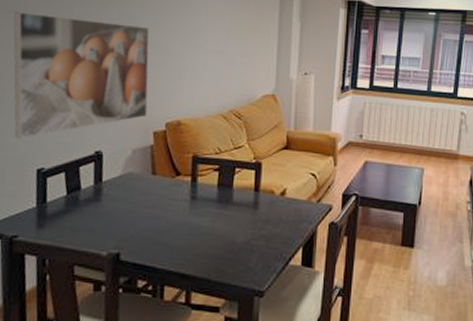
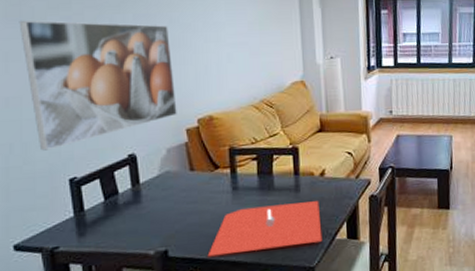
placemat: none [158,219,277,266] -> present [207,201,323,257]

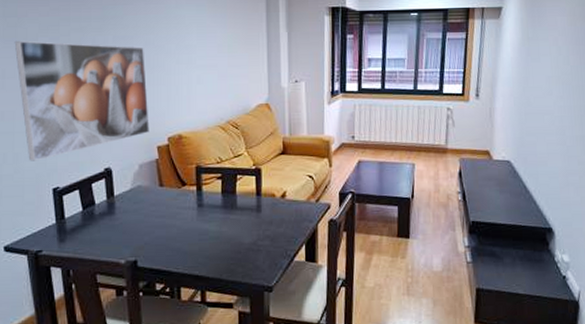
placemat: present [207,201,323,257] -> none [173,222,282,270]

